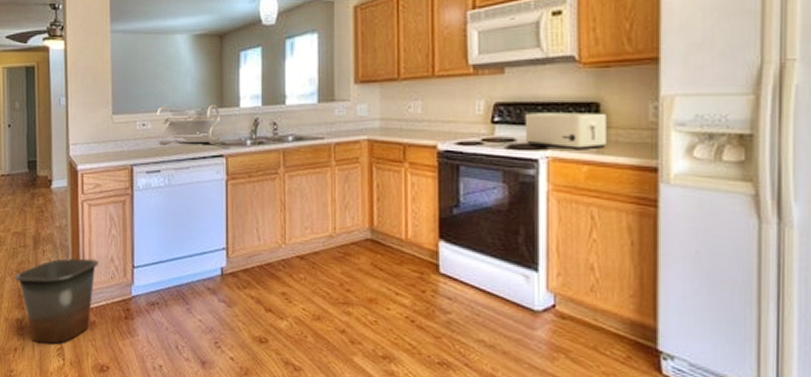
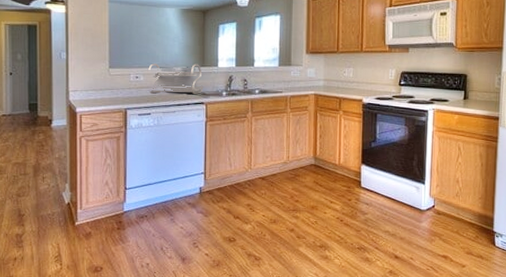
waste bin: present [15,258,98,344] -> none [15,183,94,252]
toaster: present [524,113,608,150] -> none [420,79,471,105]

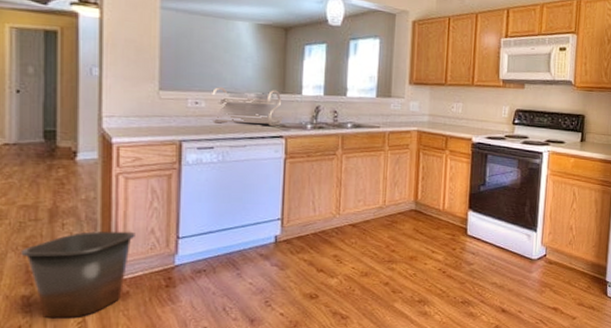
waste bin: none [15,183,94,252] -> present [21,231,135,317]

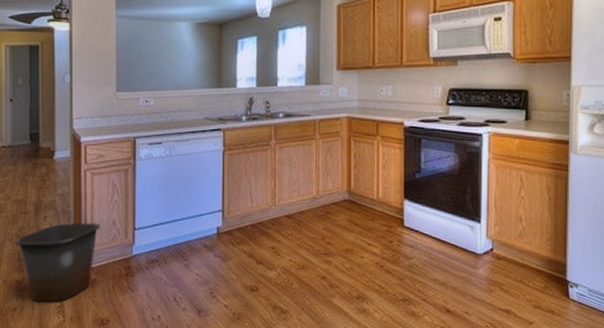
dish rack: present [210,87,283,127] -> none [158,85,220,121]

